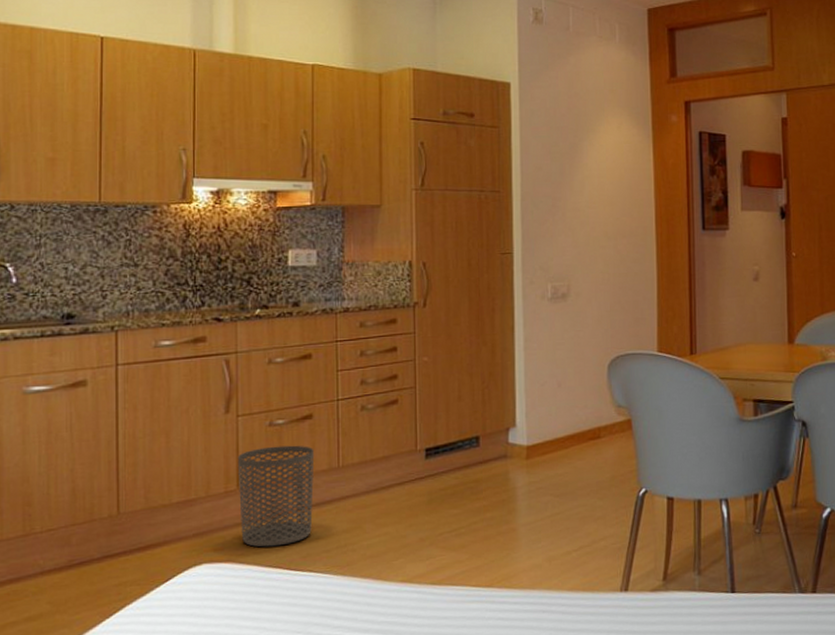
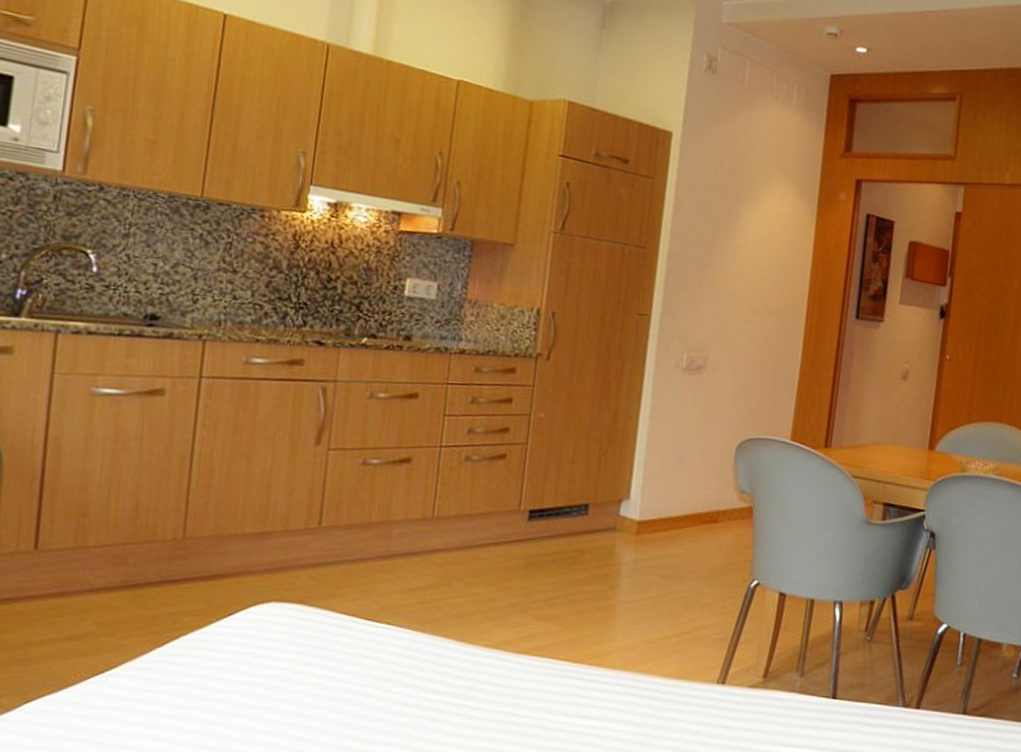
waste bin: present [237,445,315,547] -> none [317,486,409,593]

